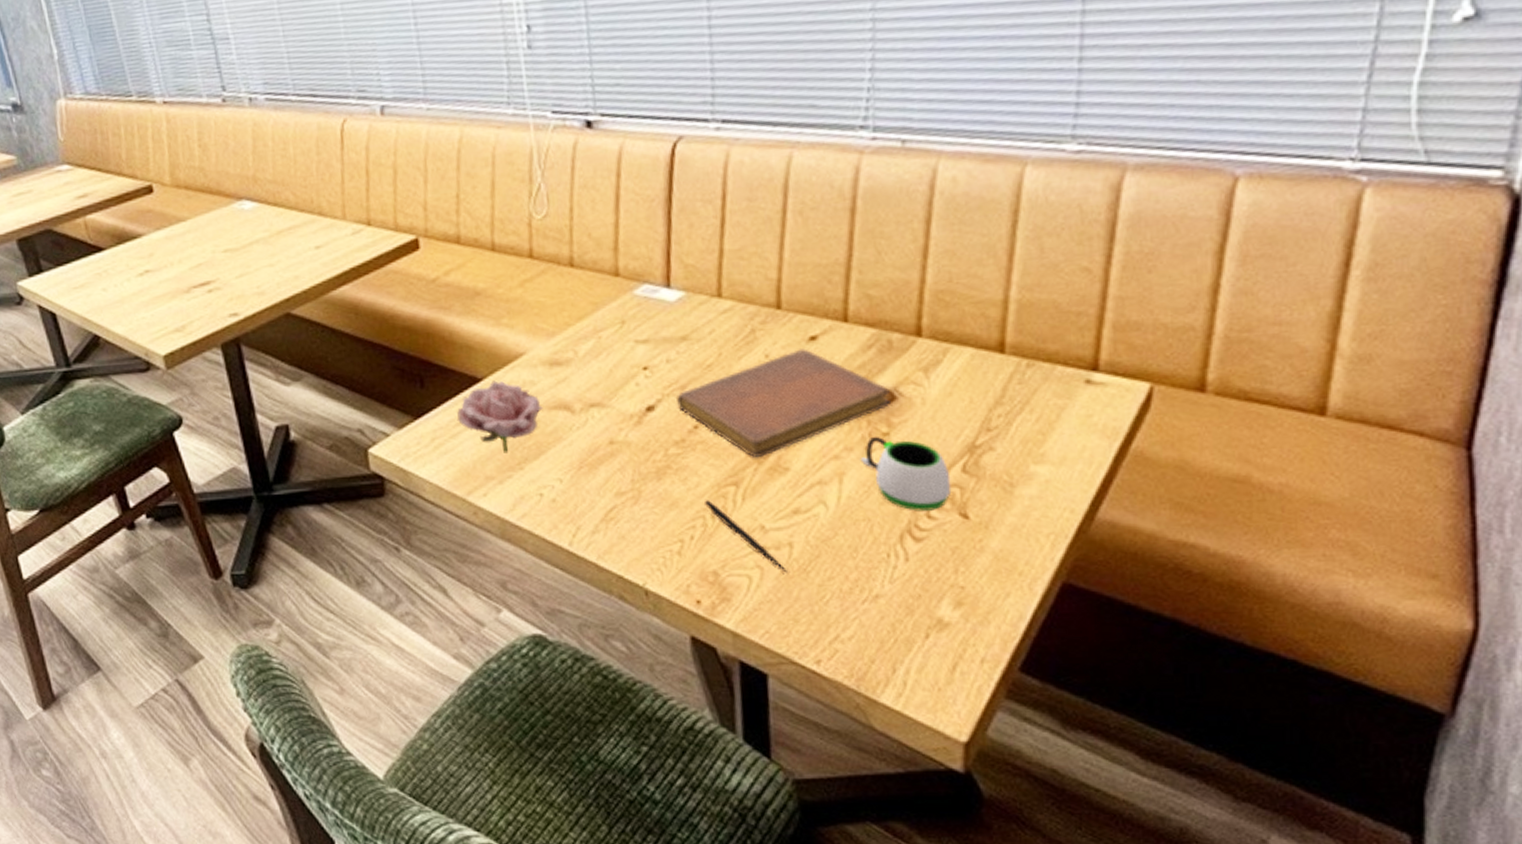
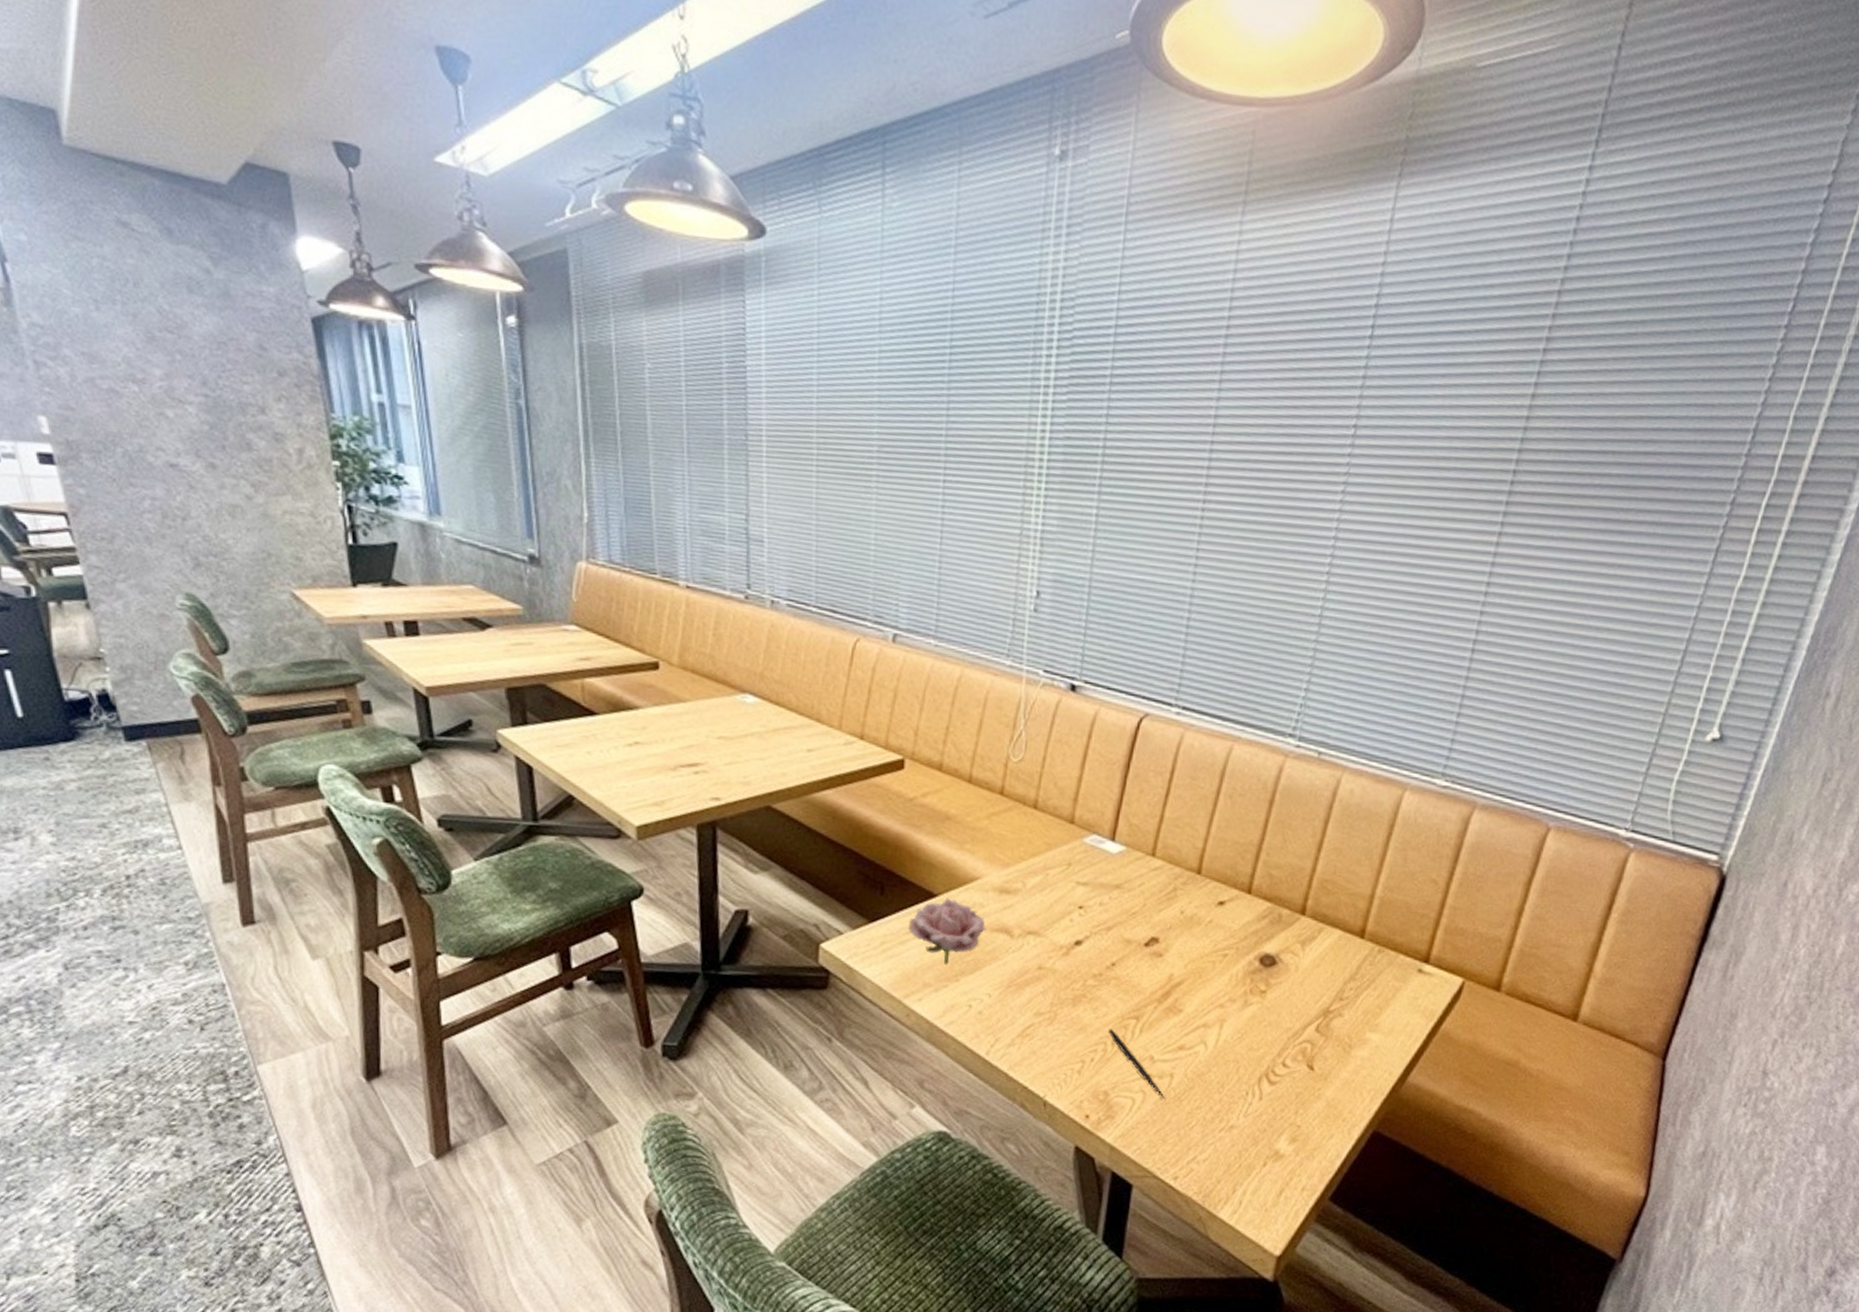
notebook: present [675,348,891,458] -> none [1101,910,1273,999]
mug: present [860,436,952,511] -> none [1239,992,1306,1060]

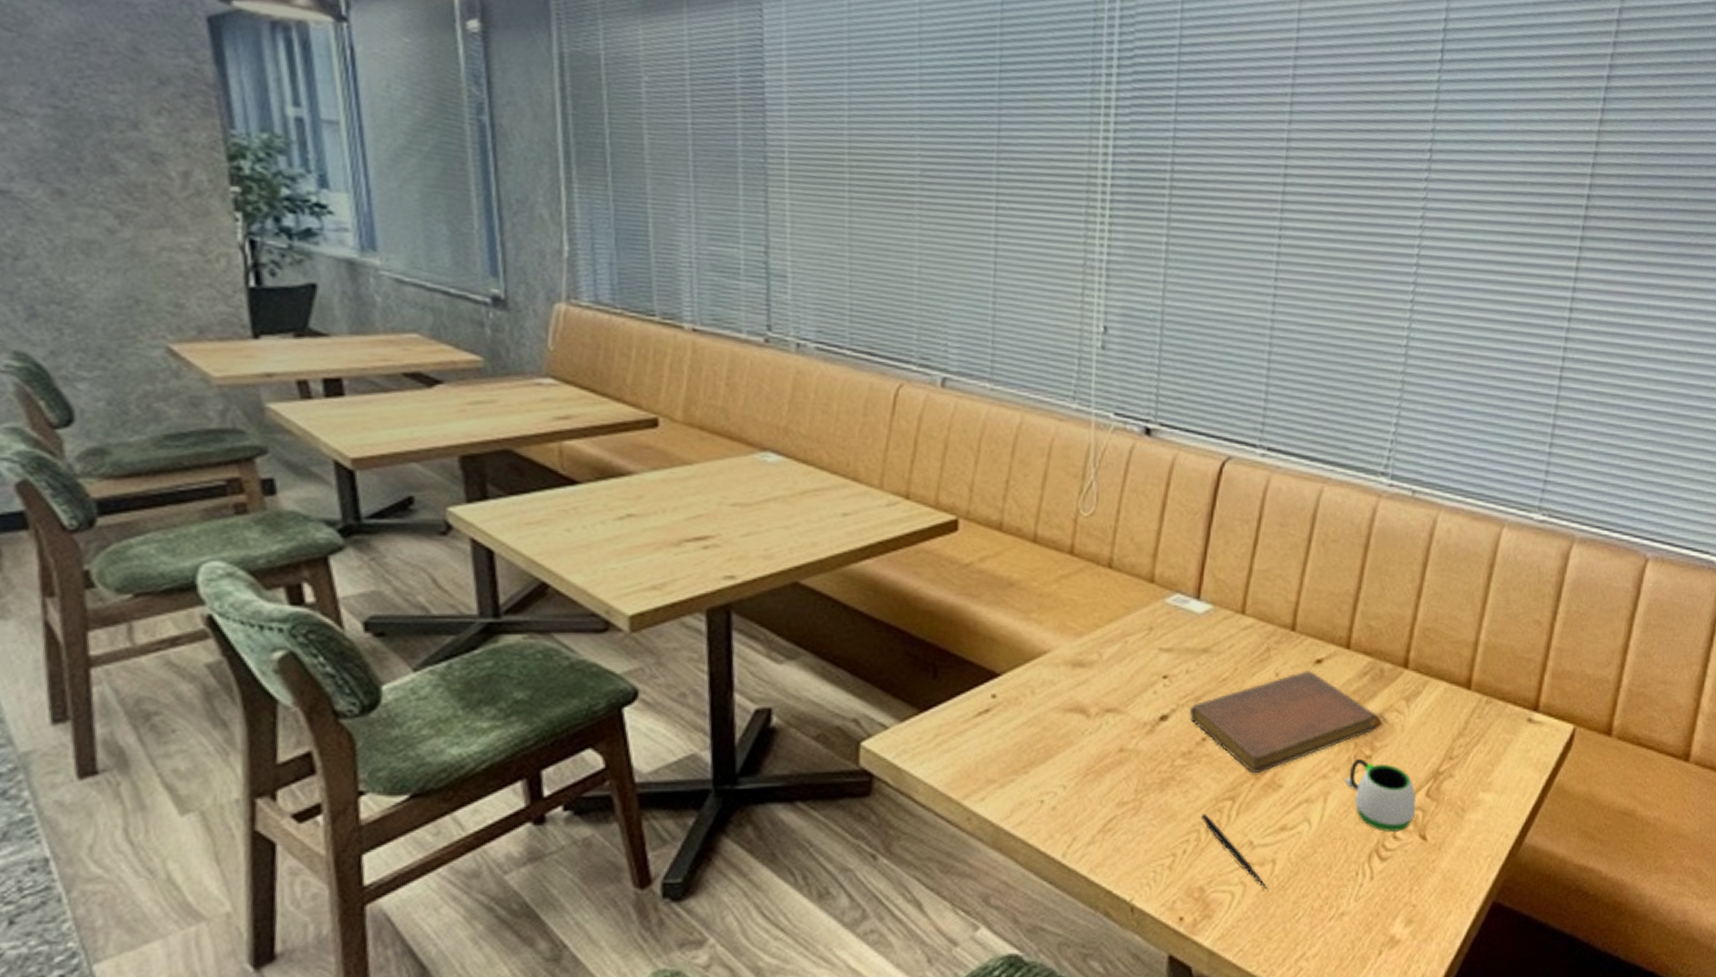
flower: present [907,898,986,965] -> none [966,677,1058,755]
notebook: none [1101,910,1273,999] -> present [1189,670,1376,774]
mug: none [1239,992,1306,1060] -> present [1344,758,1416,832]

